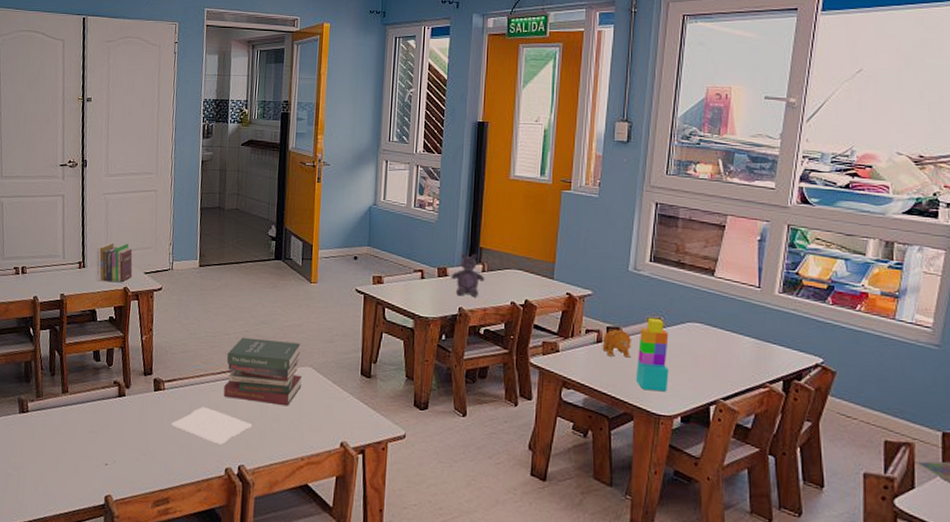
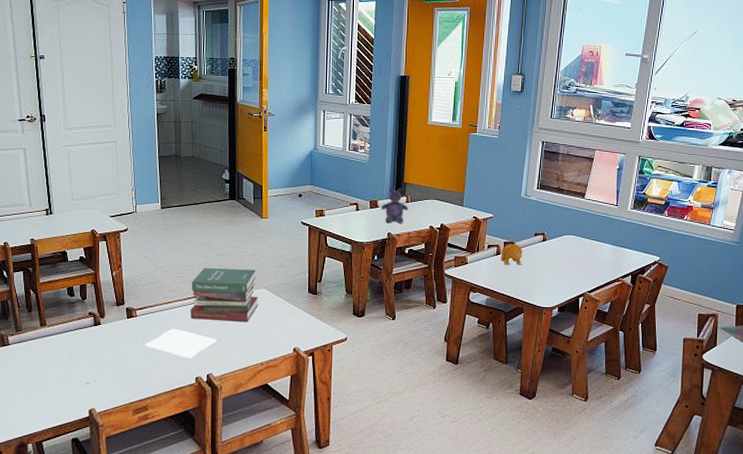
books: present [95,242,133,283] -> none [61,190,99,226]
toy blocks: present [636,317,669,392] -> none [526,233,550,290]

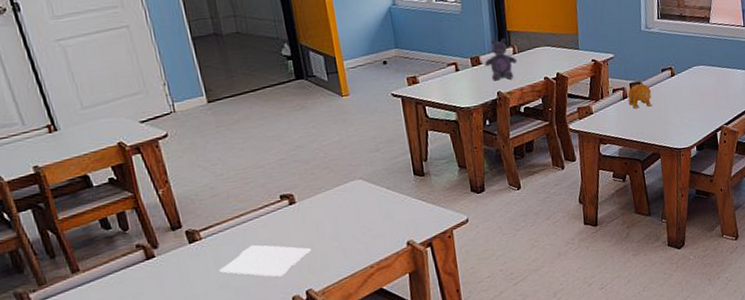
books: present [190,267,259,323] -> none [265,159,356,230]

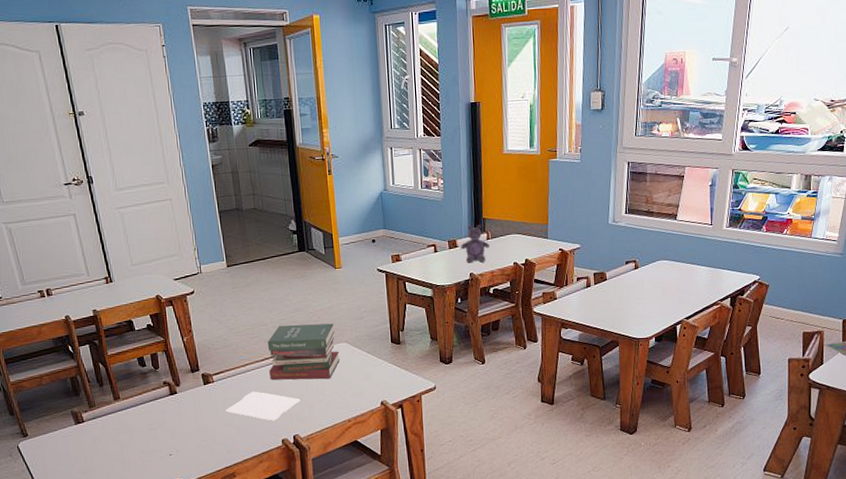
books: none [265,159,356,230] -> present [267,323,340,380]
toy dinosaur: present [627,83,652,109] -> none [591,273,614,297]

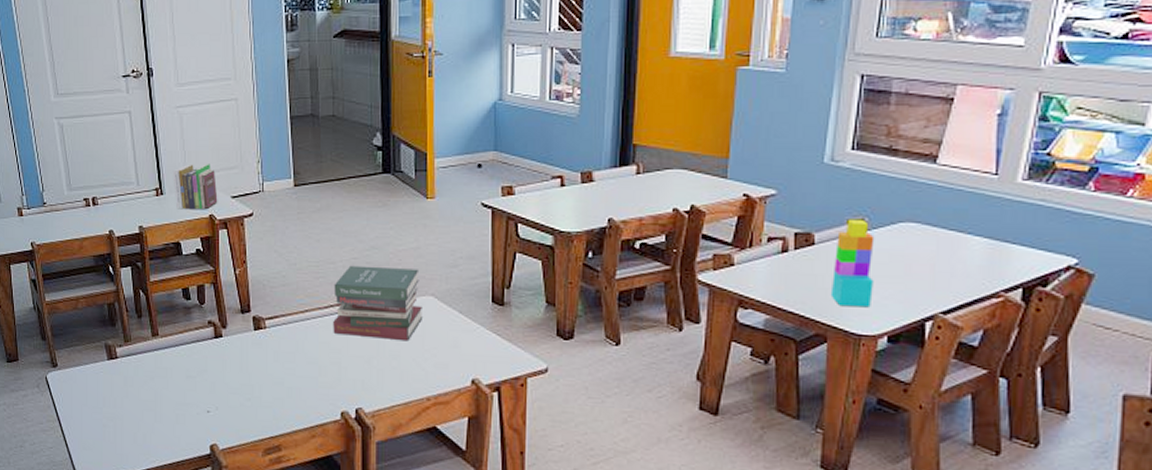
books: none [119,254,163,293] -> present [172,164,218,210]
paper sheet: present [225,391,300,421] -> none [276,345,368,387]
stuffed animal: present [460,224,490,263] -> none [597,152,641,205]
toy blocks: none [619,260,645,321] -> present [832,219,875,308]

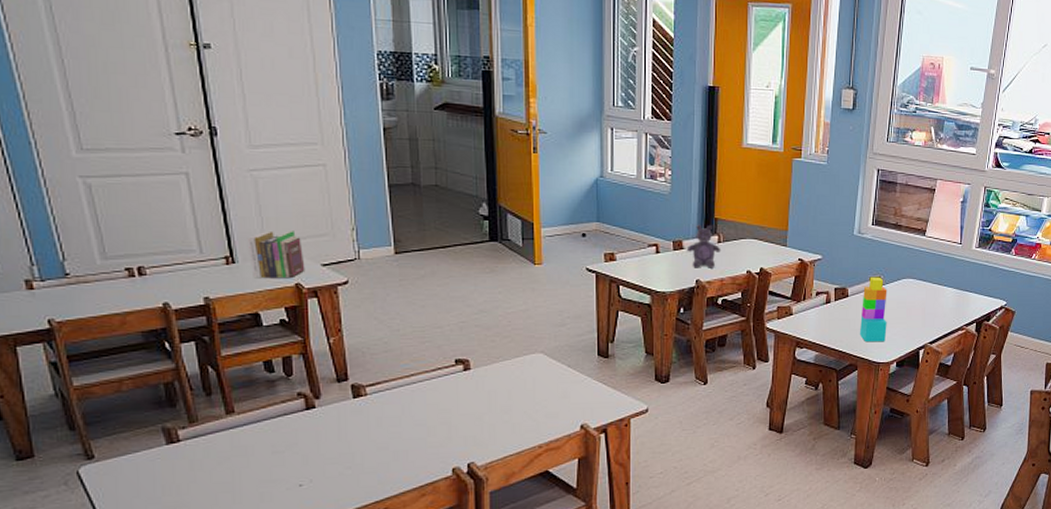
books: present [333,265,424,342] -> none [441,328,534,396]
stuffed animal: none [597,152,641,205] -> present [686,224,721,268]

